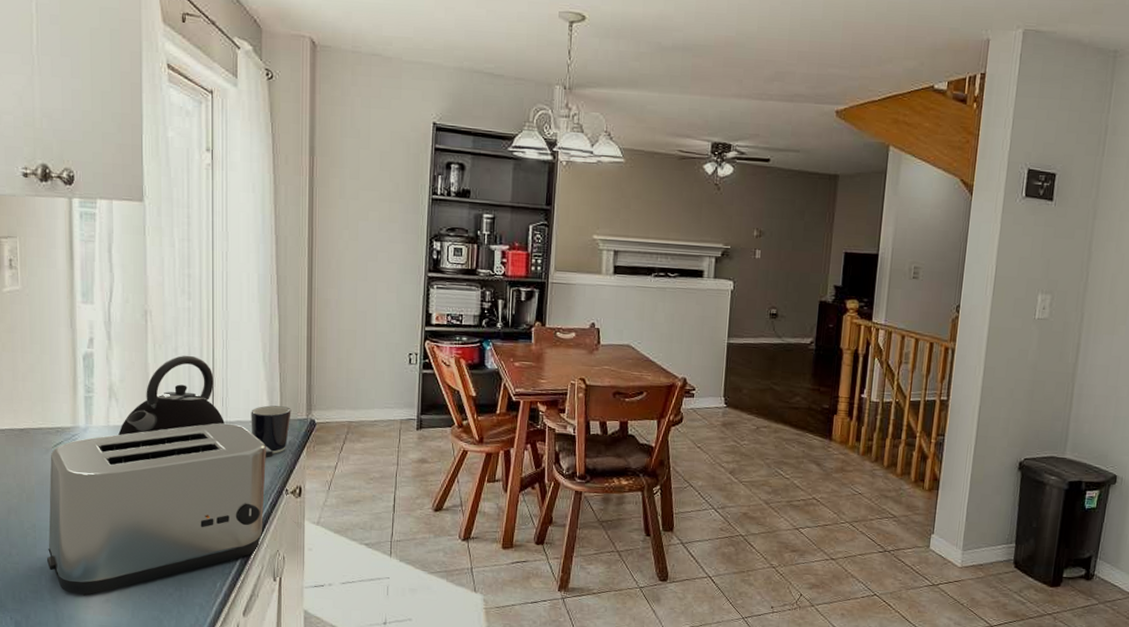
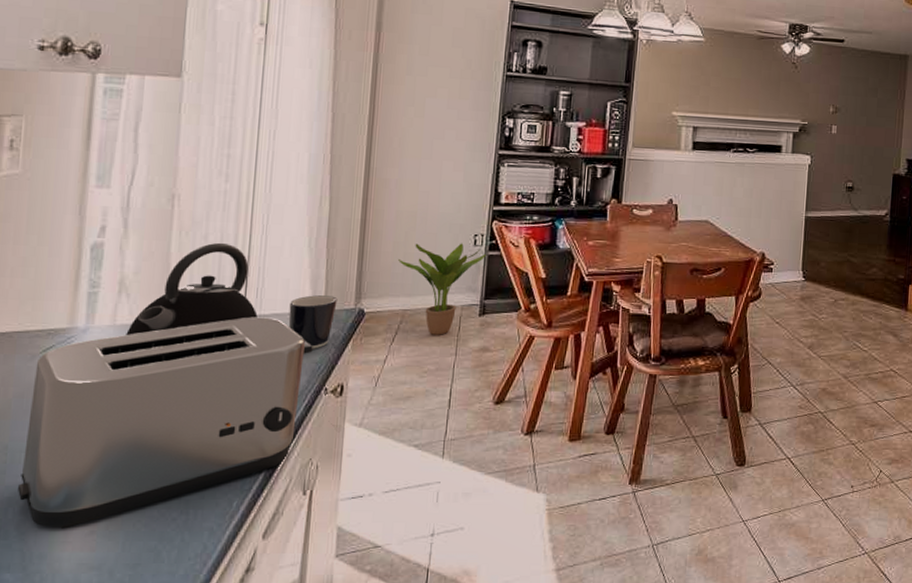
potted plant: none [342,360,420,446] -> present [398,243,486,335]

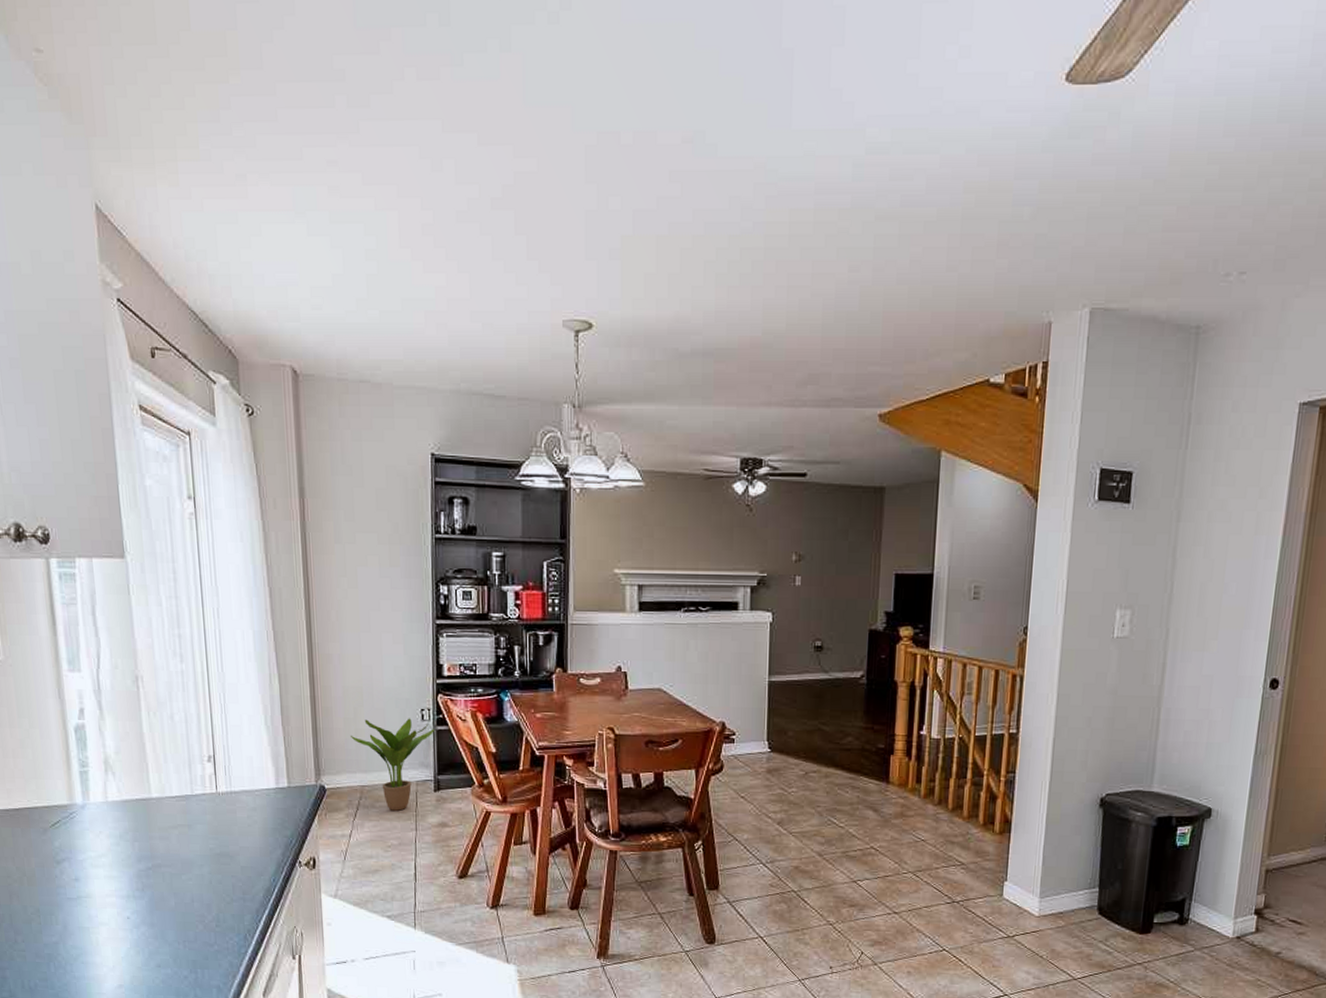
toaster: present [18,317,313,529] -> none [48,793,283,982]
kettle: present [126,242,258,336] -> none [118,722,229,812]
mug: present [288,295,338,349] -> none [256,772,299,824]

